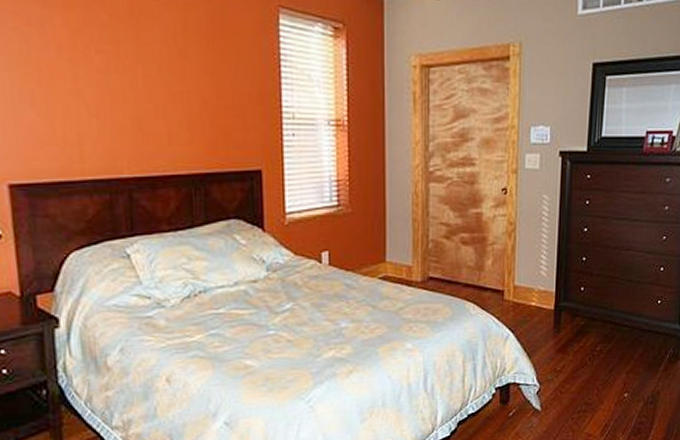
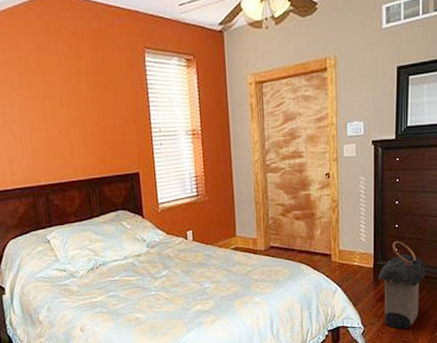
laundry hamper: none [558,278,617,388] -> present [377,241,427,329]

